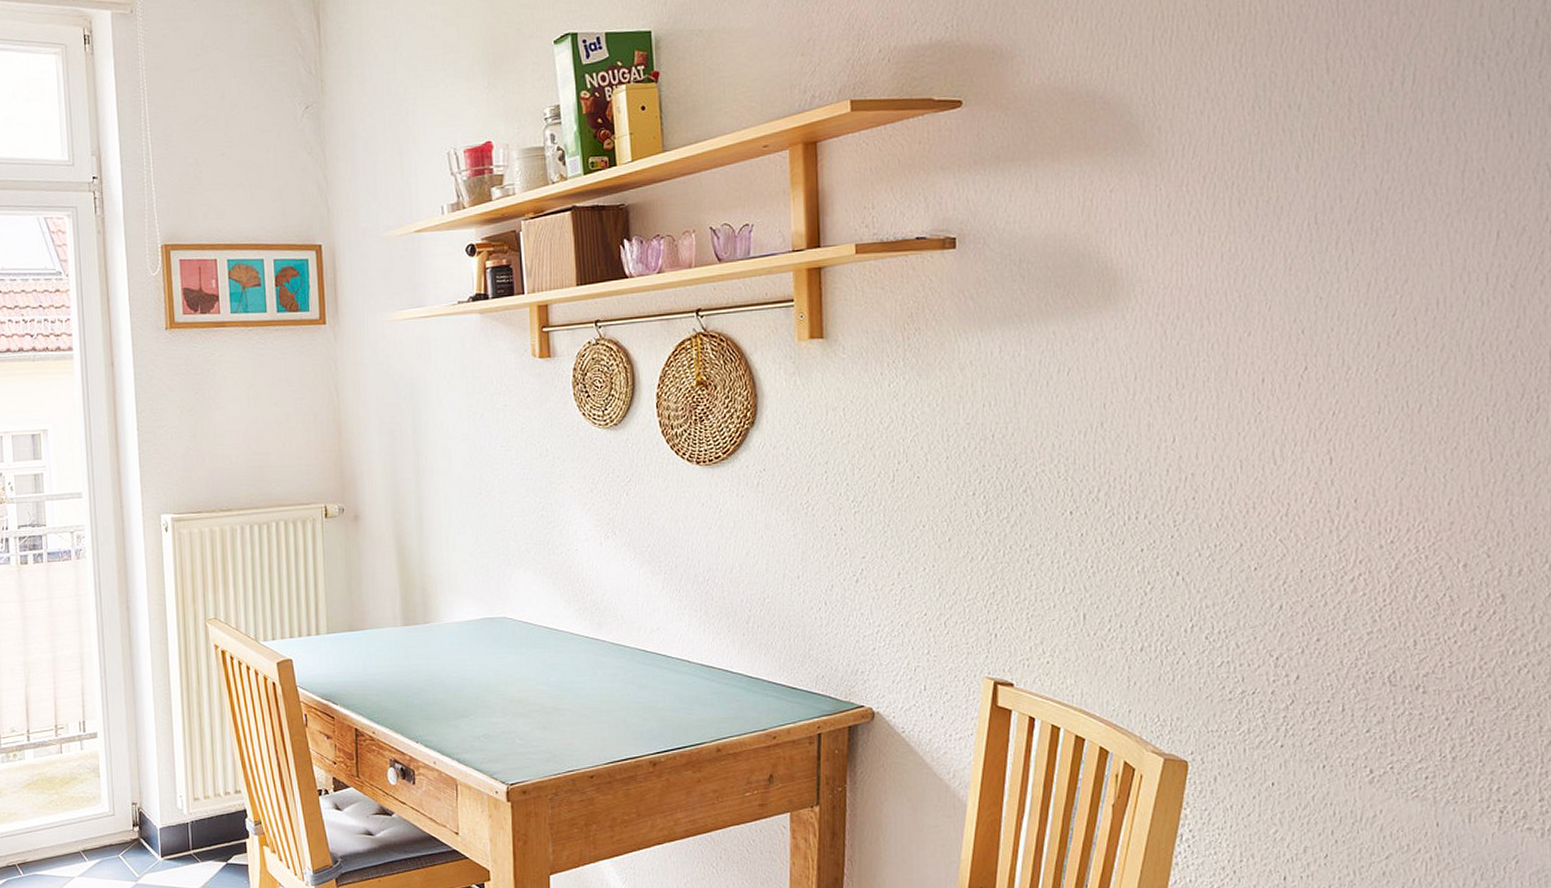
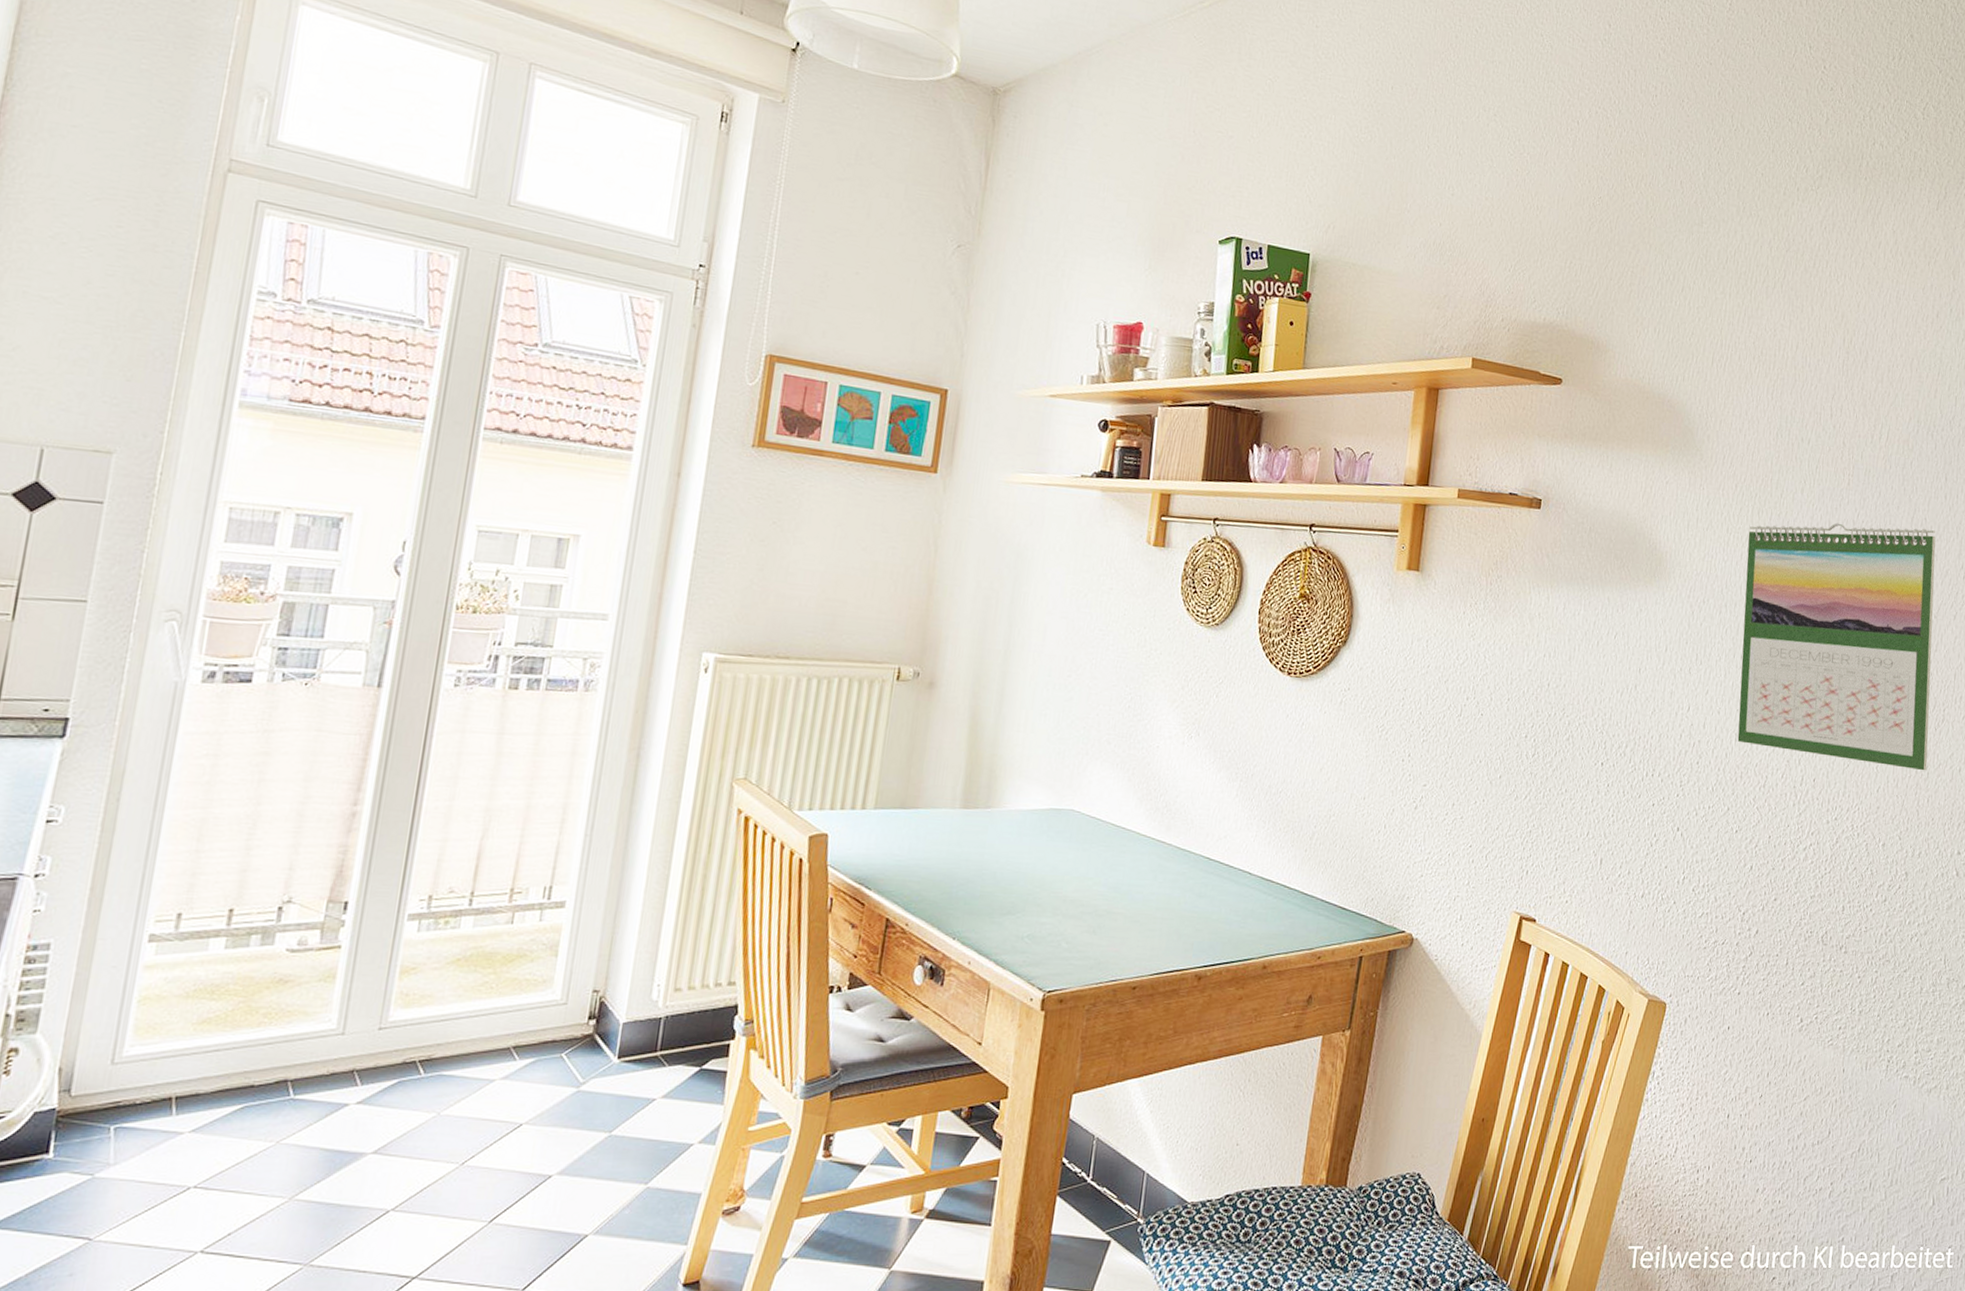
calendar: none [1228,180,1520,474] -> present [1737,523,1936,771]

